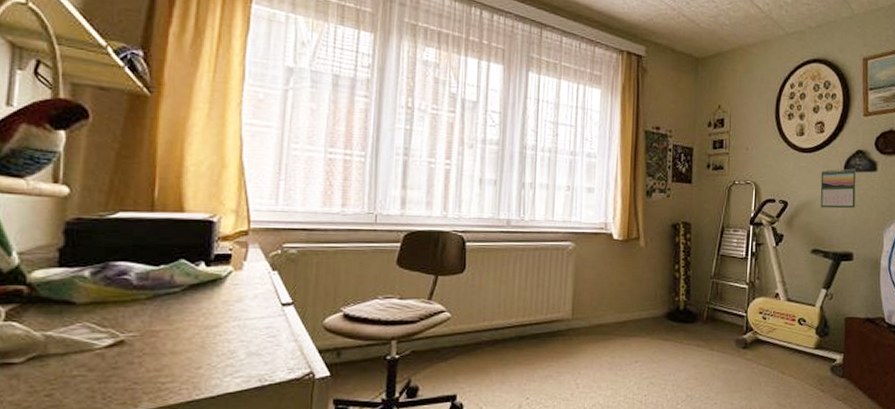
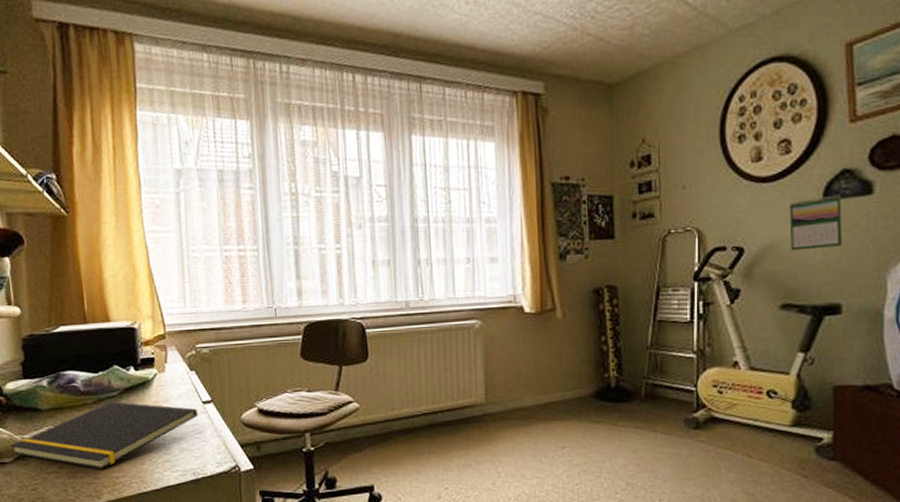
notepad: none [24,299,275,373] -> present [10,402,199,469]

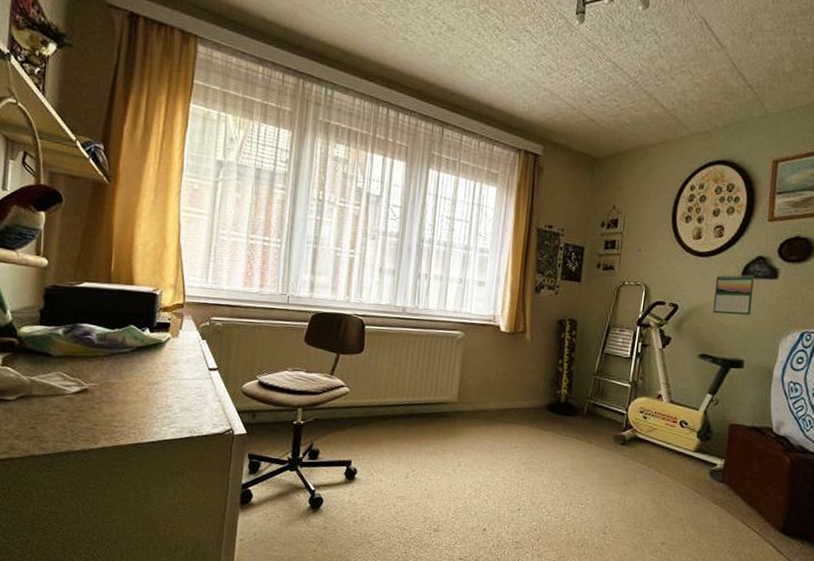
notepad: present [10,402,199,469] -> none [16,357,204,417]

